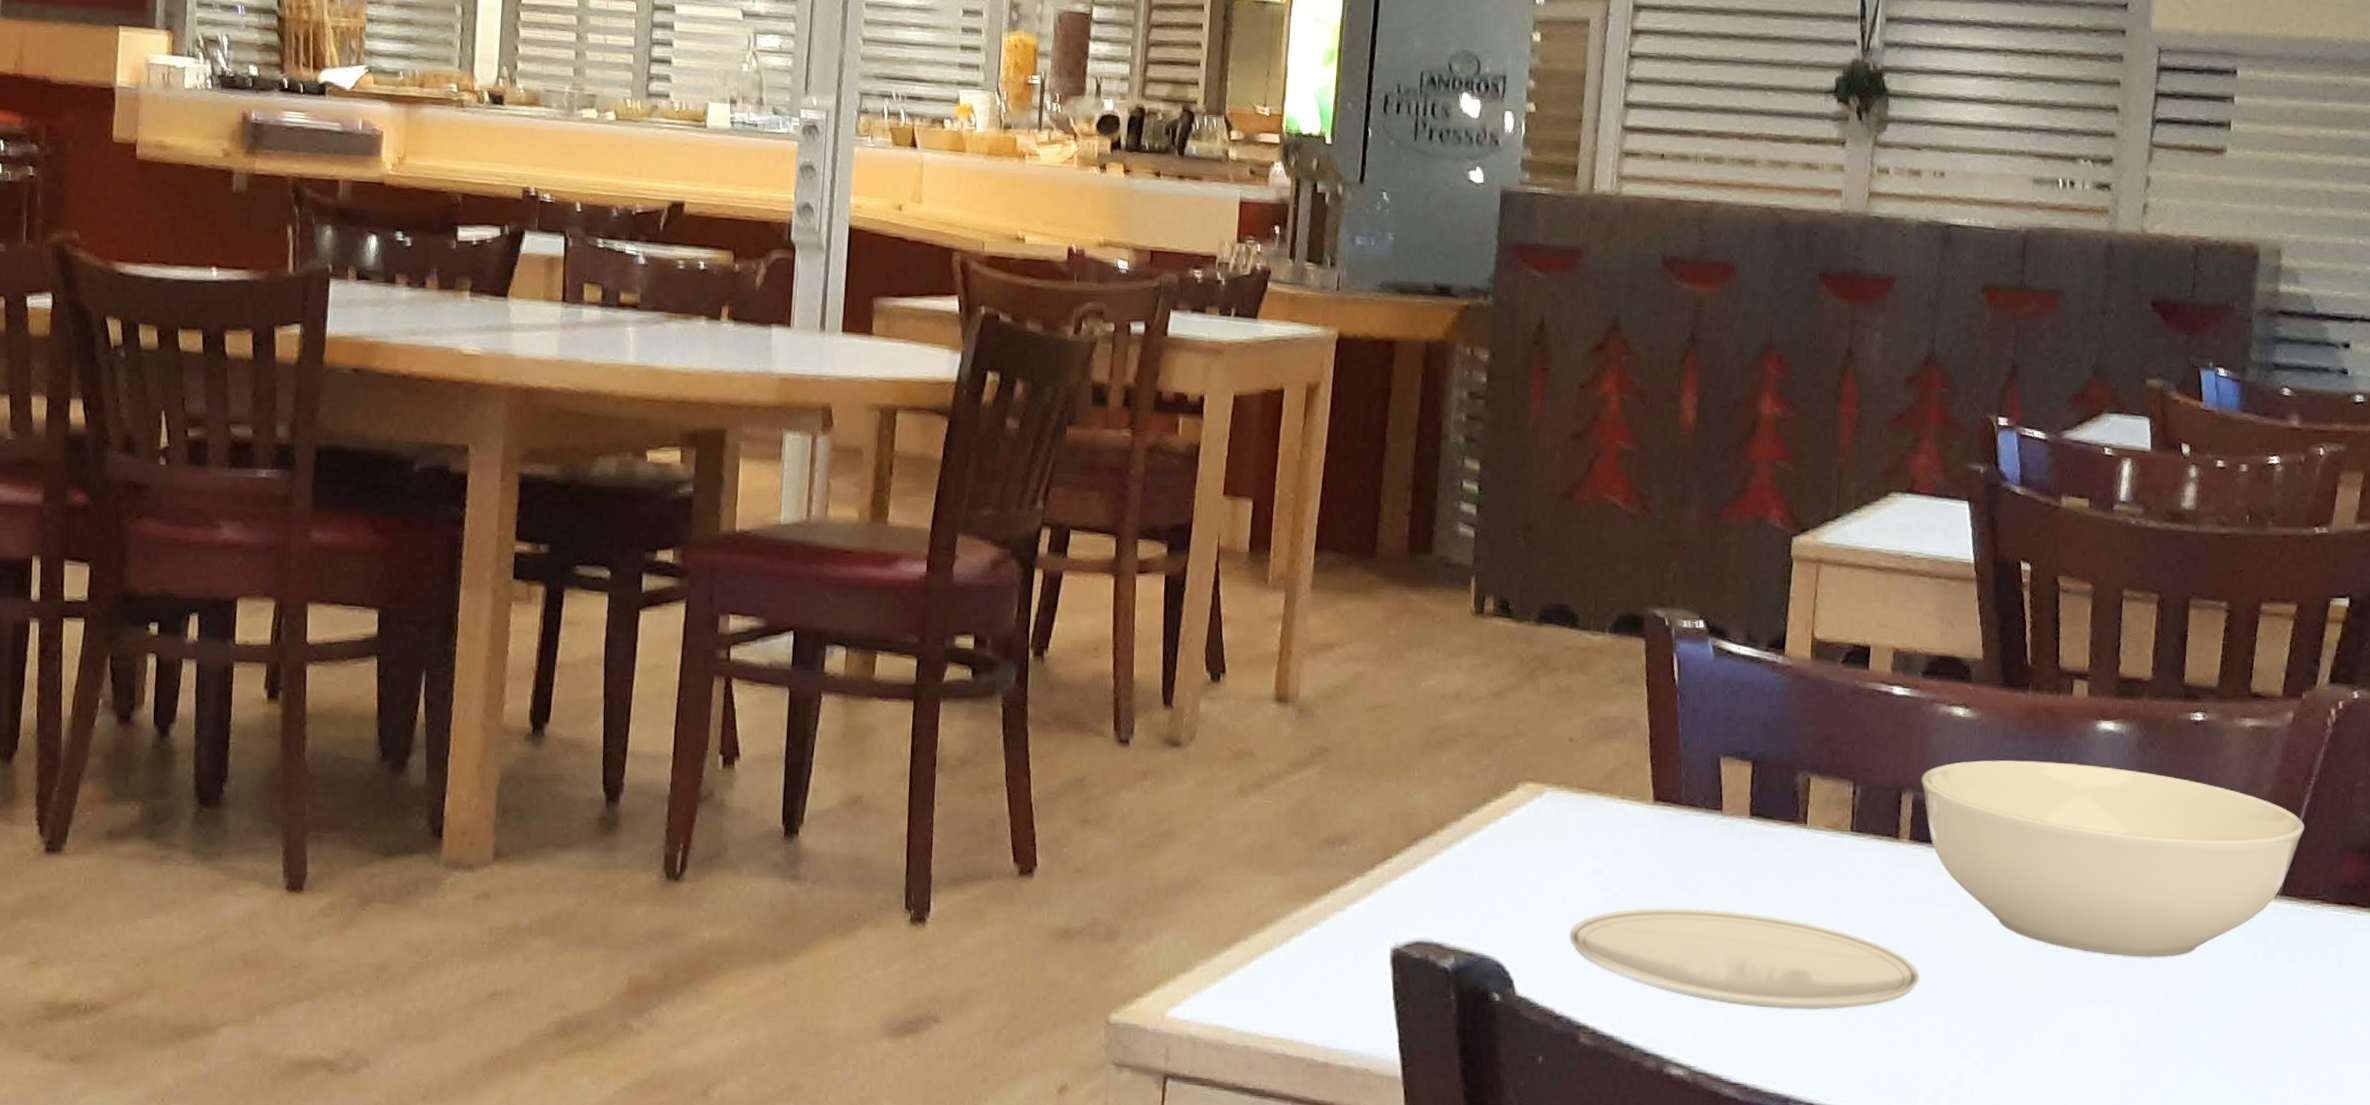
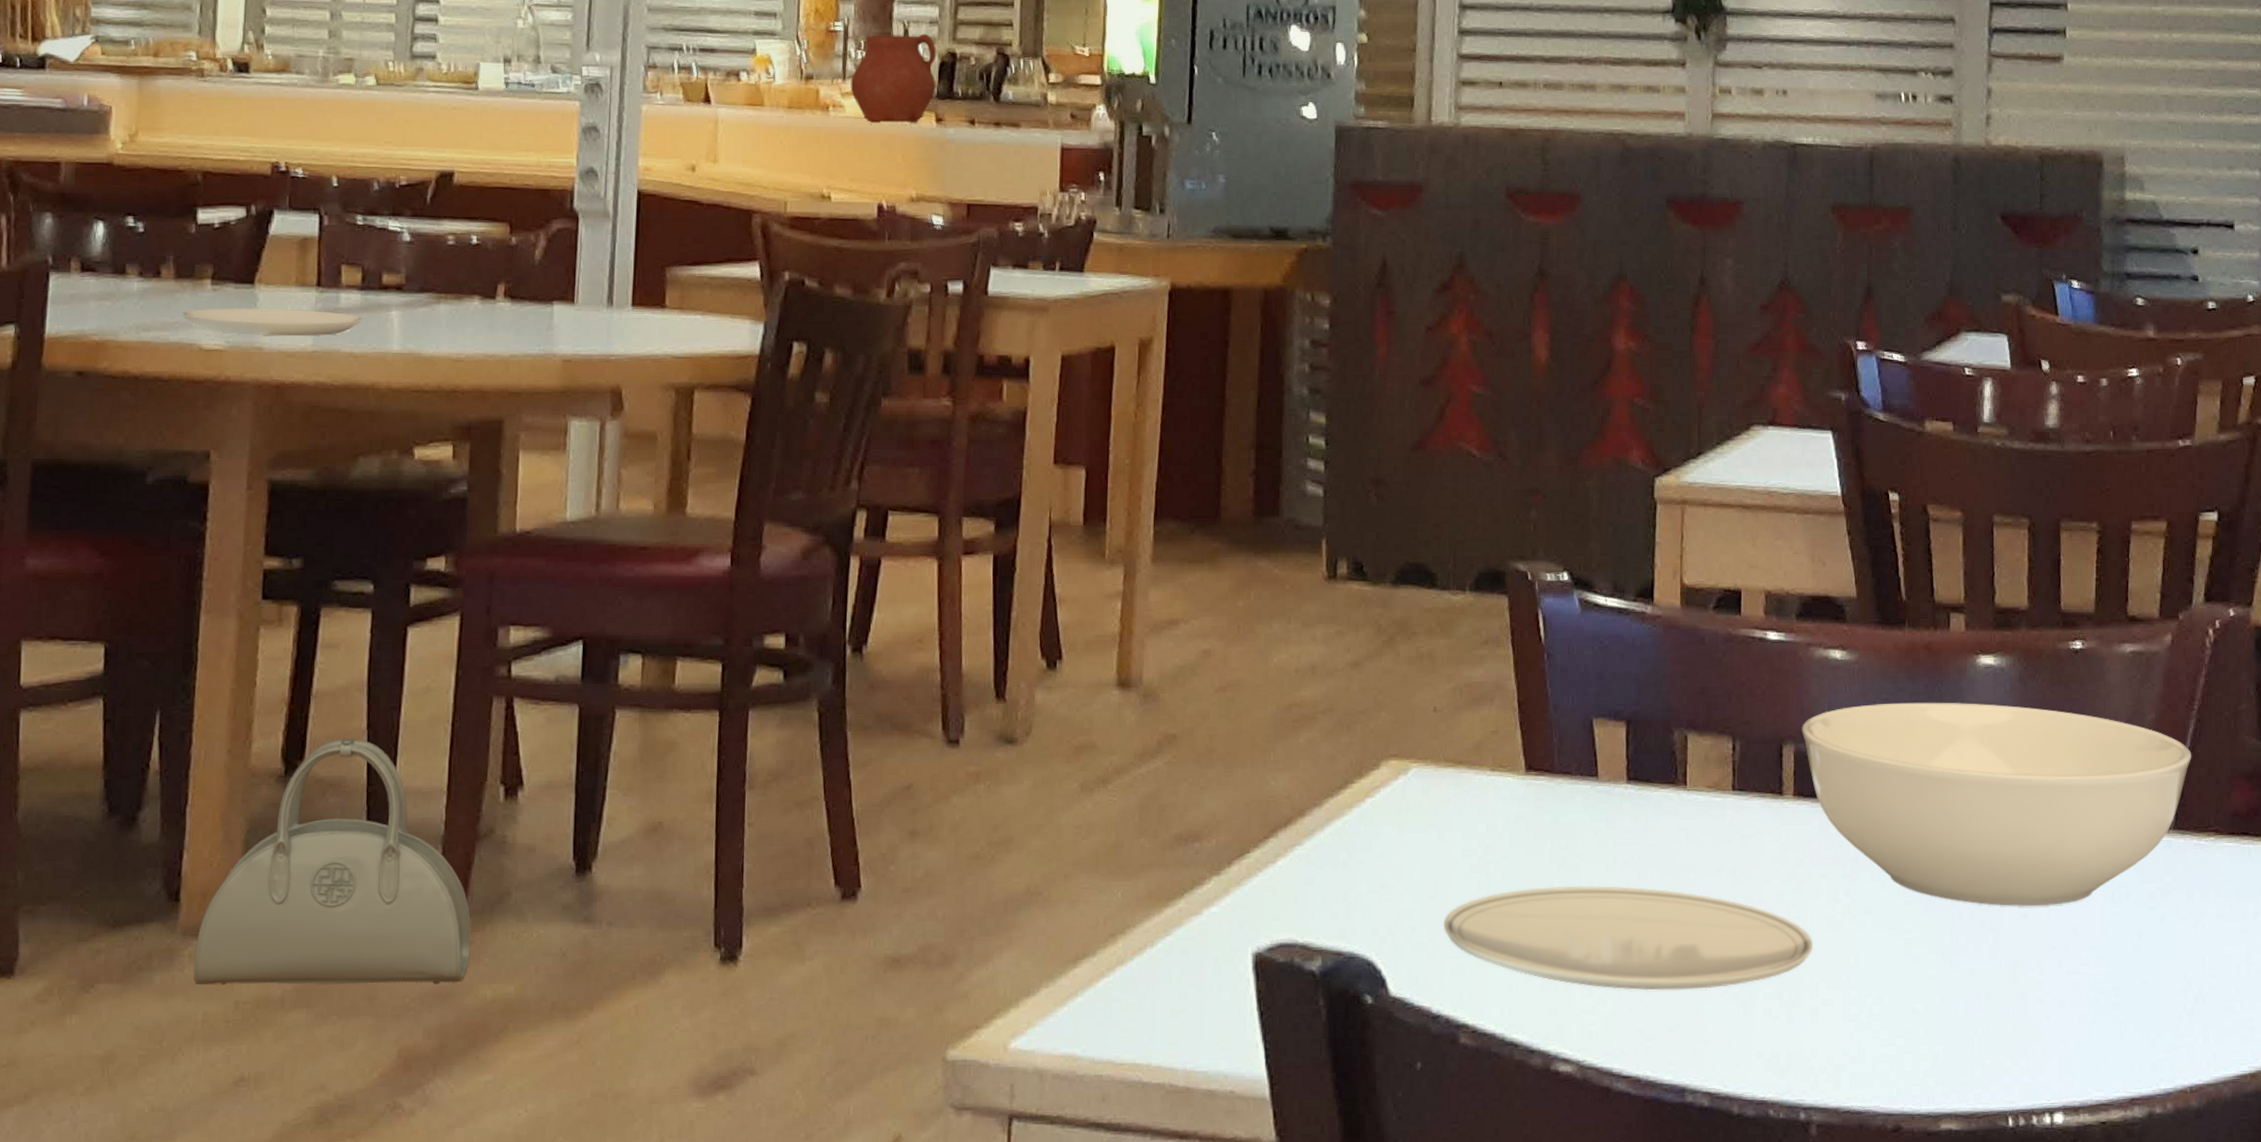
plate: none [444,317,602,346] -> present [182,308,362,335]
handbag: none [454,705,693,924] -> present [194,738,472,985]
jug: none [1045,89,1127,174] -> present [850,33,937,125]

